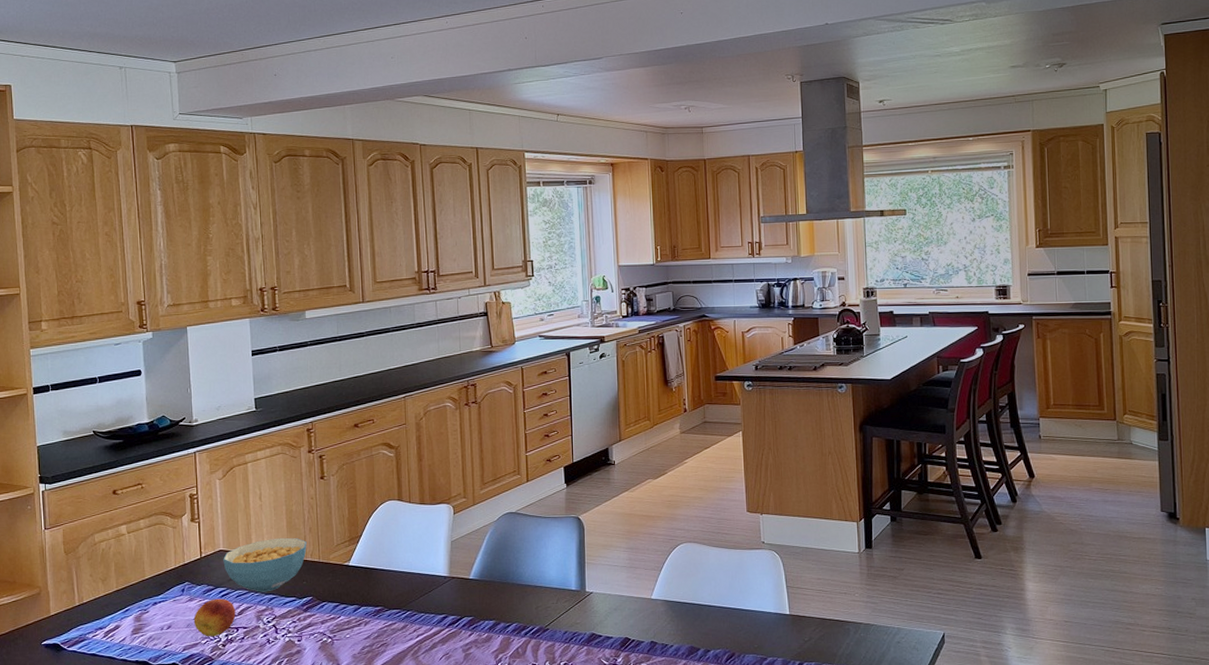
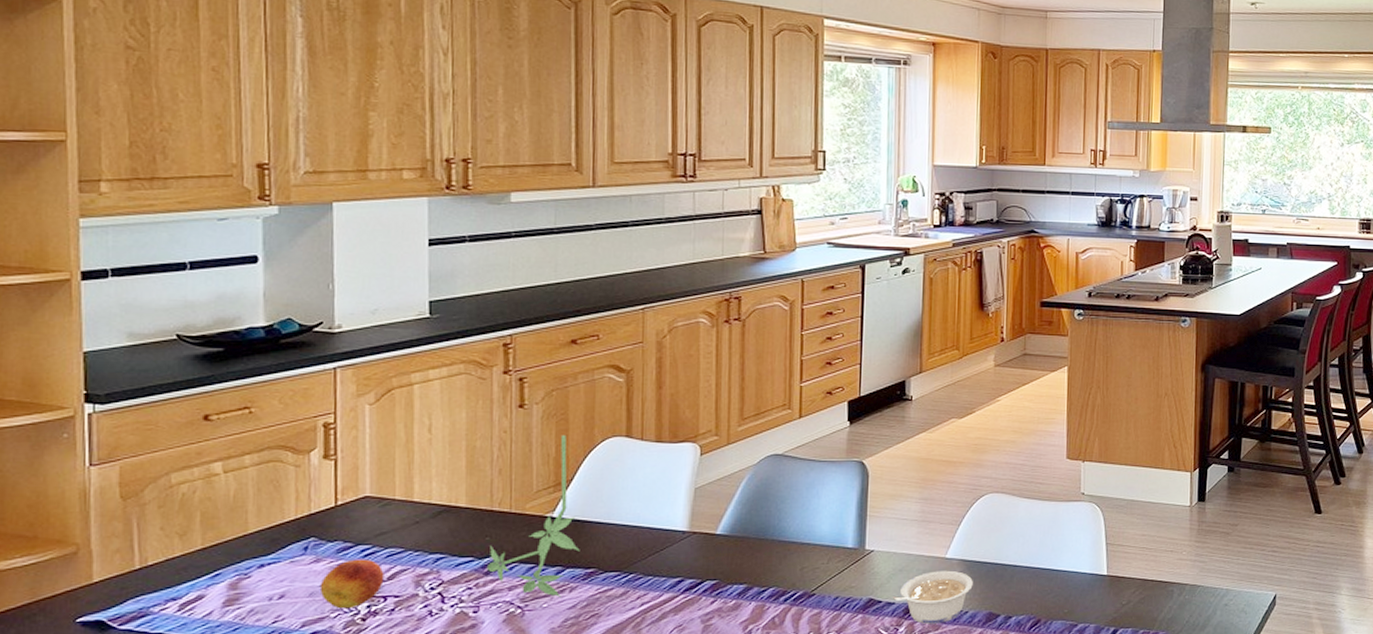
cereal bowl: present [223,537,307,593] -> none [369,481,494,551]
plant: none [305,499,370,631] -> present [486,434,580,598]
legume: none [610,609,675,656] -> present [892,570,973,624]

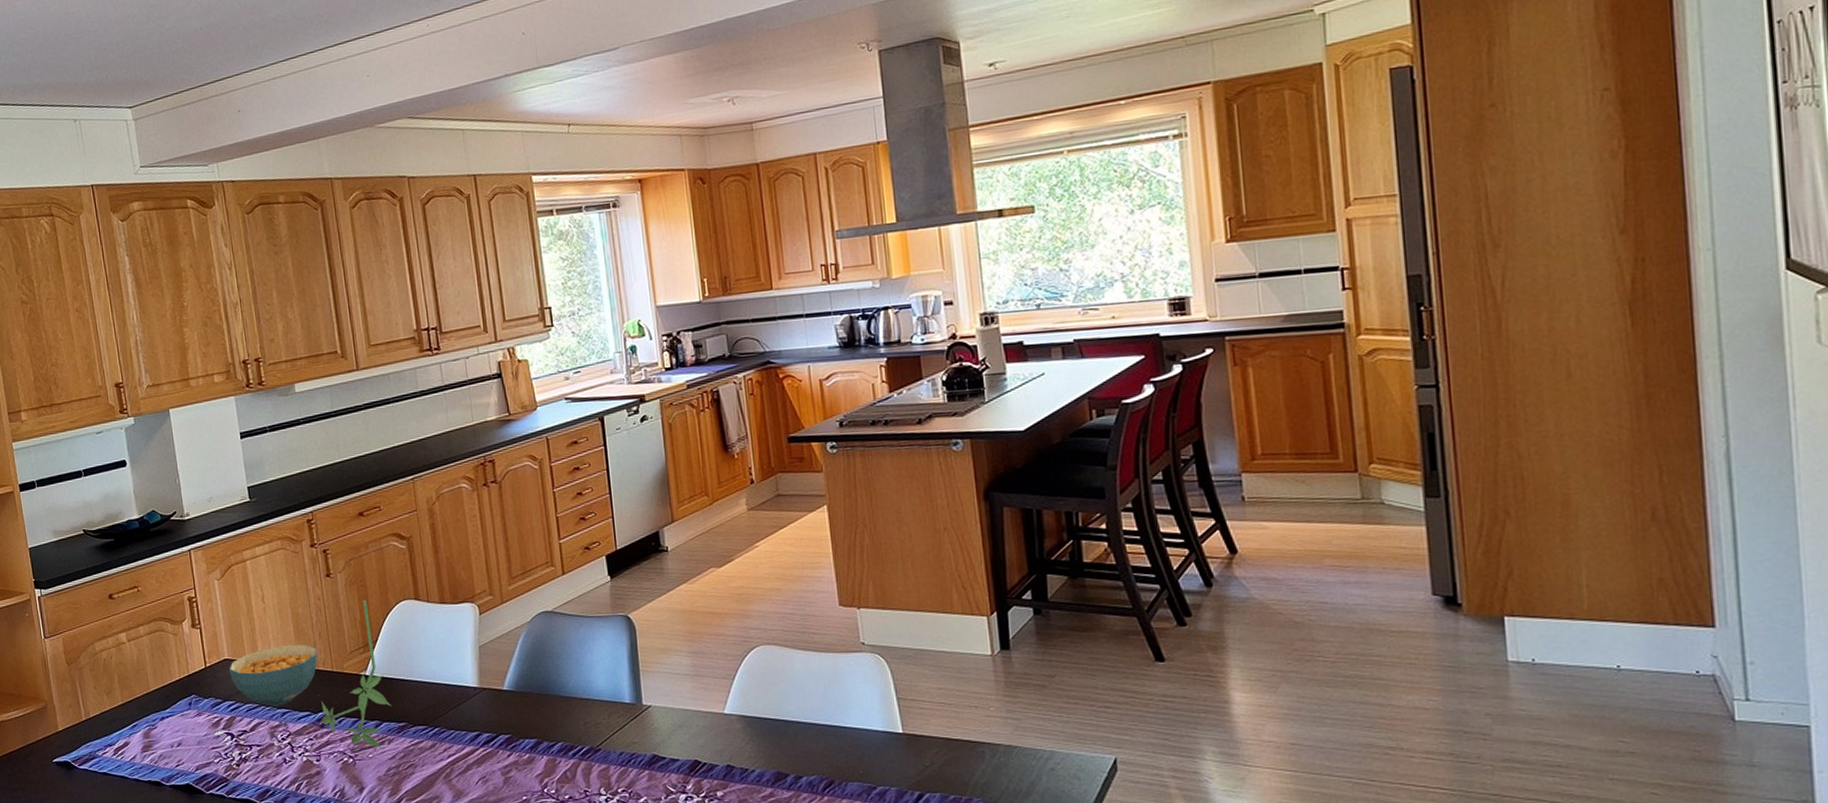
fruit: present [319,559,384,609] -> none [204,713,248,756]
cereal bowl: none [369,481,494,551] -> present [229,644,318,706]
legume: present [892,570,973,624] -> none [675,726,756,782]

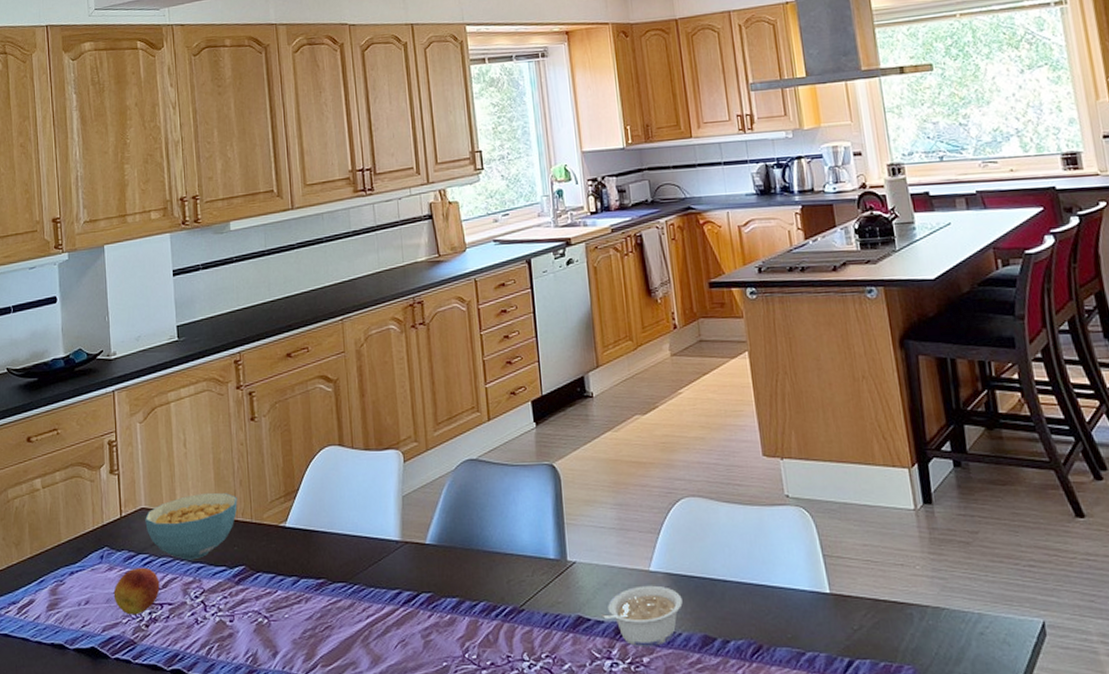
fruit: none [204,713,248,756] -> present [113,567,160,615]
plant: present [321,599,392,750] -> none [237,445,311,609]
legume: none [675,726,756,782] -> present [600,585,683,647]

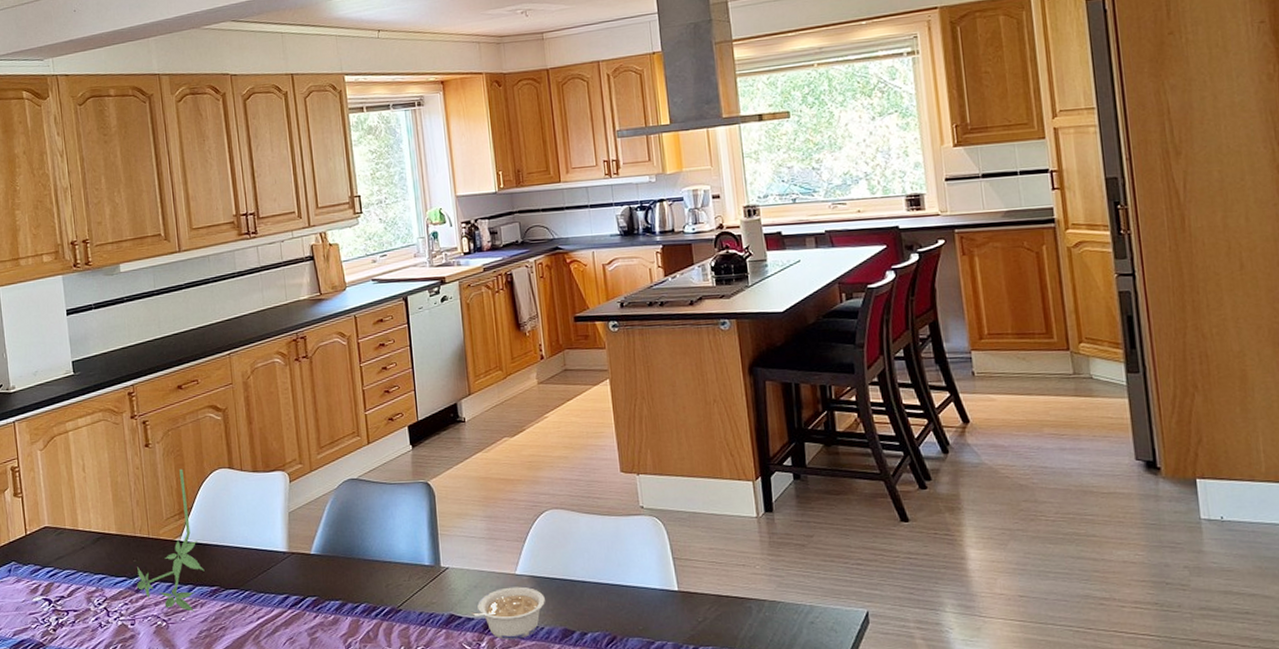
fruit: present [113,567,160,615] -> none [22,579,65,621]
cereal bowl: present [145,492,237,560] -> none [49,512,135,572]
plant: none [237,445,311,609] -> present [136,468,205,613]

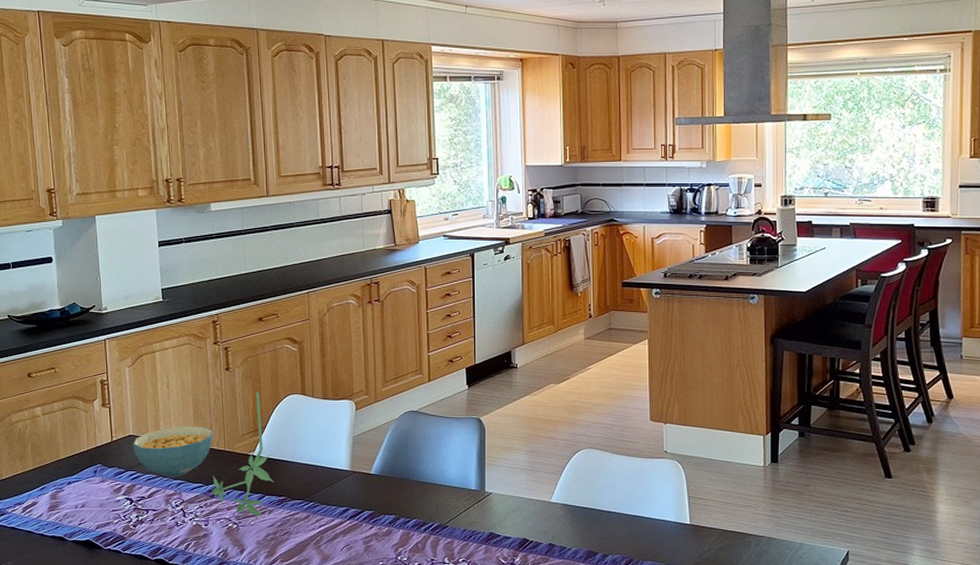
cereal bowl: none [49,512,135,572] -> present [133,425,213,478]
legume: present [470,586,545,639] -> none [508,512,574,557]

